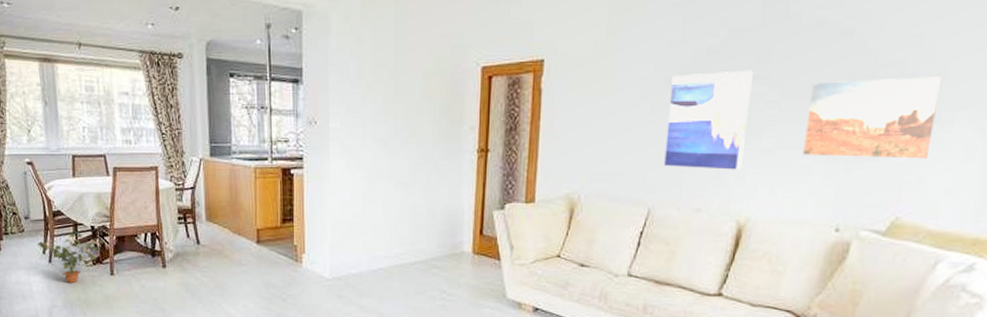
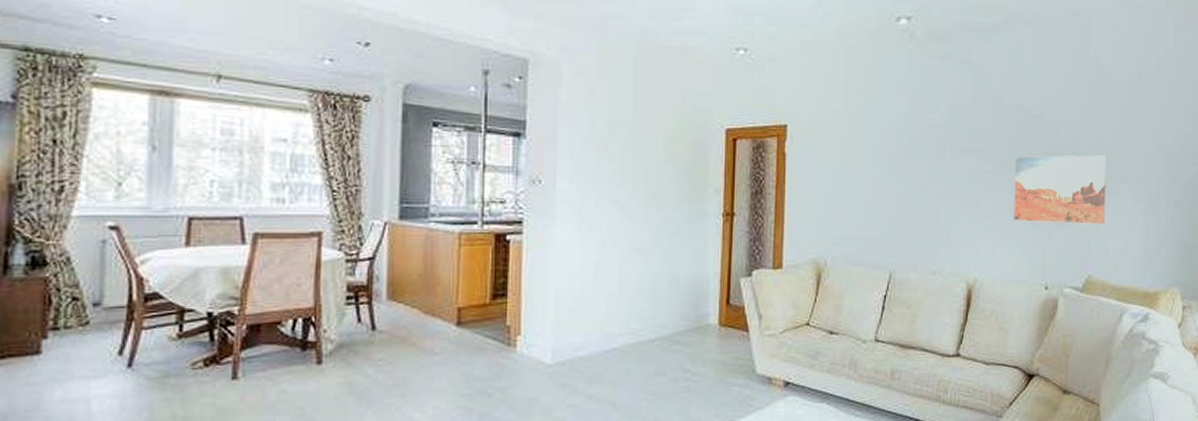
potted plant: present [37,233,106,284] -> none [110,322,229,396]
wall art: present [664,70,753,170] -> none [901,143,969,234]

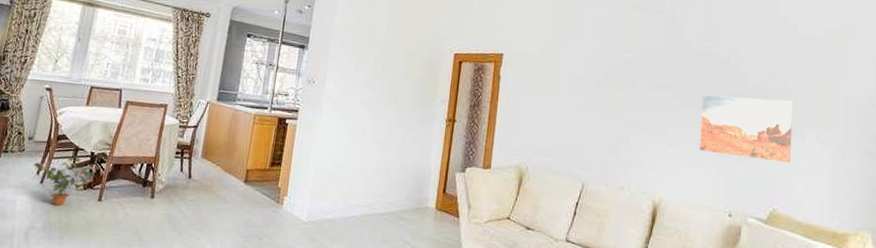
potted plant: none [110,322,229,396] -> present [33,157,101,206]

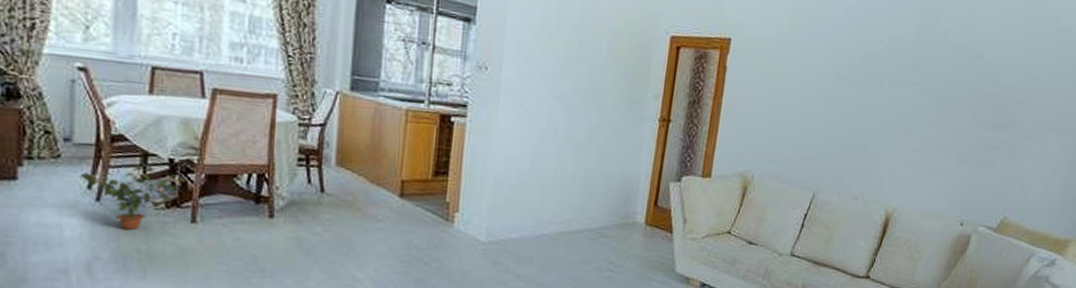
wall art: present [700,95,794,163] -> none [941,94,1042,169]

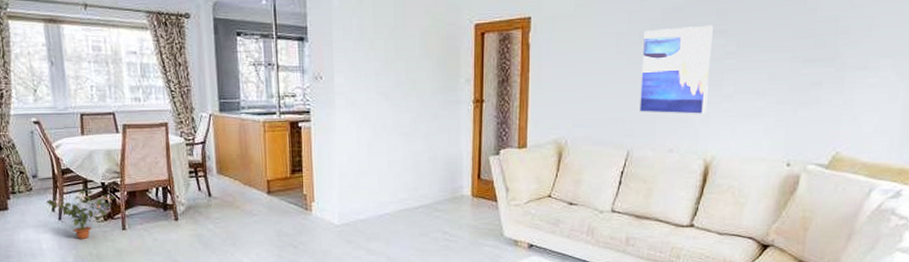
wall art: none [830,71,908,164] -> present [640,25,713,114]

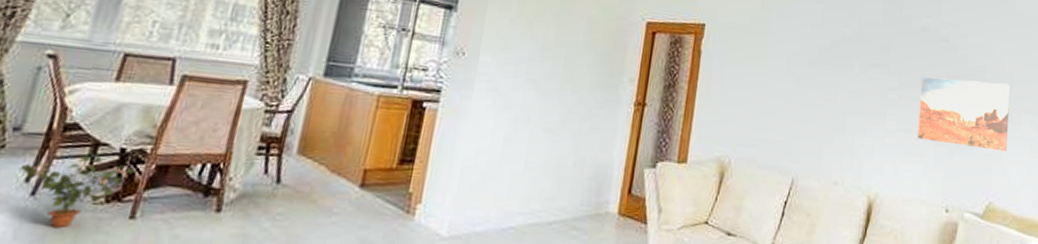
wall art: present [640,25,713,114] -> none [806,55,878,147]
wall art: none [758,29,869,101] -> present [918,77,1011,152]

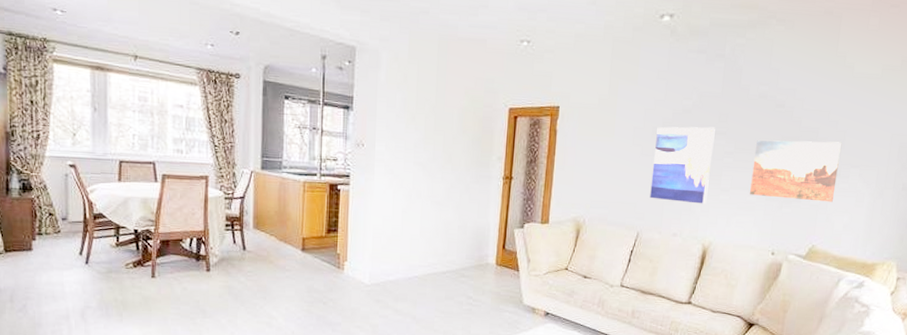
potted plant: present [19,155,137,229] -> none [74,235,148,285]
wall art: none [806,55,878,147] -> present [650,126,716,204]

